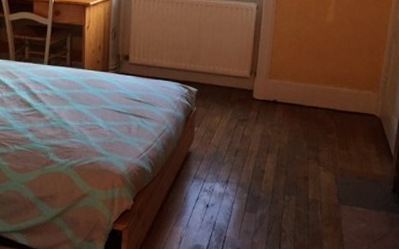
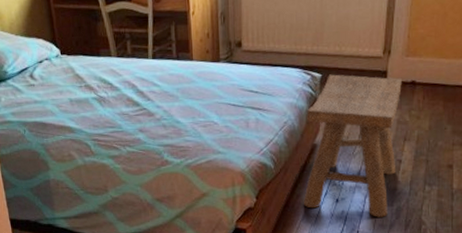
stool: none [176,89,265,224] -> present [303,74,402,217]

